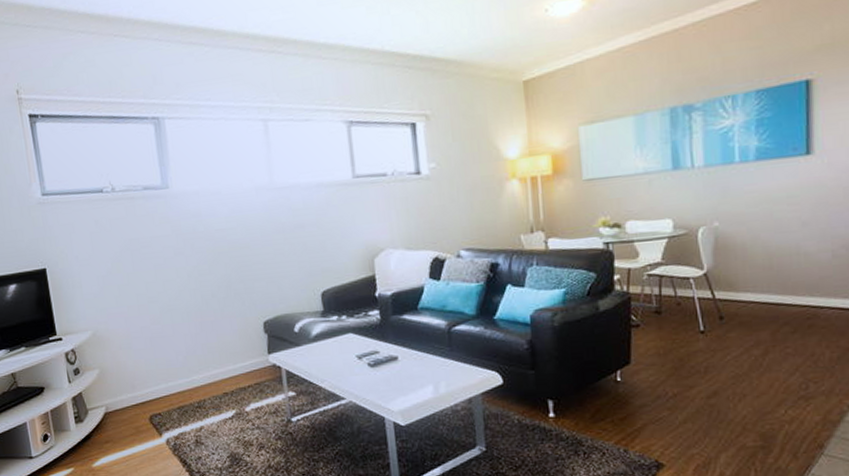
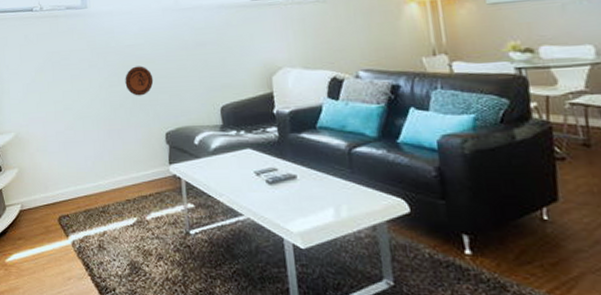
decorative plate: none [216,251,249,285] -> present [125,66,154,96]

